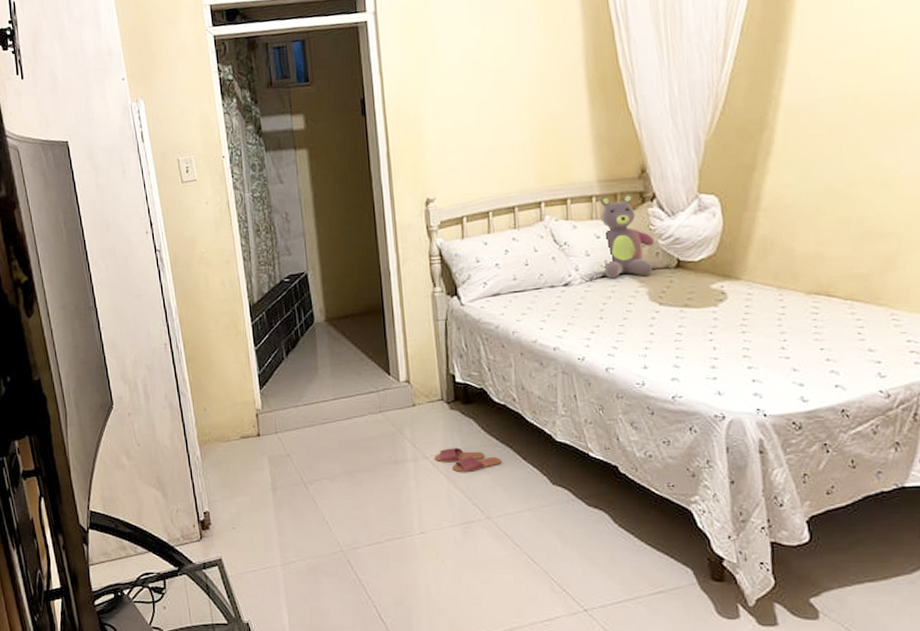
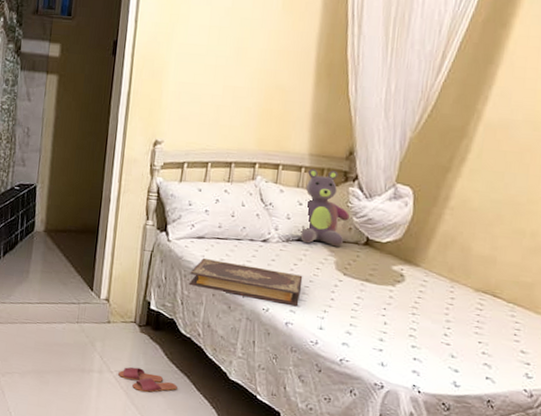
book: none [491,314,616,350] -> present [189,258,303,307]

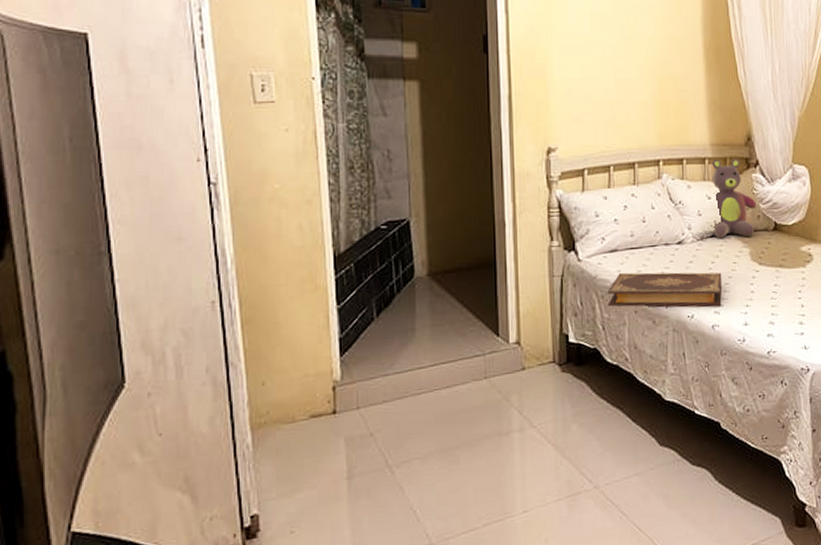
slippers: present [118,367,178,393] -> none [543,413,612,440]

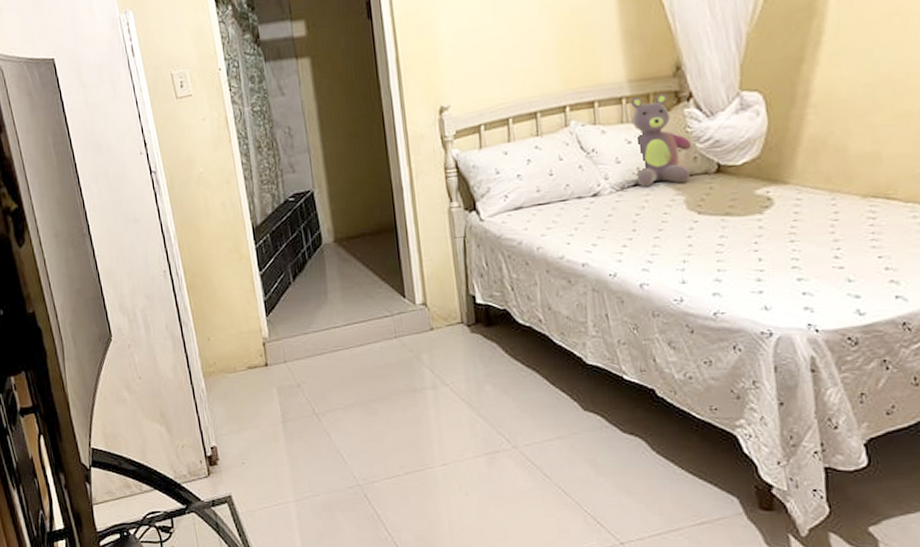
book: present [607,272,722,307] -> none [514,225,651,267]

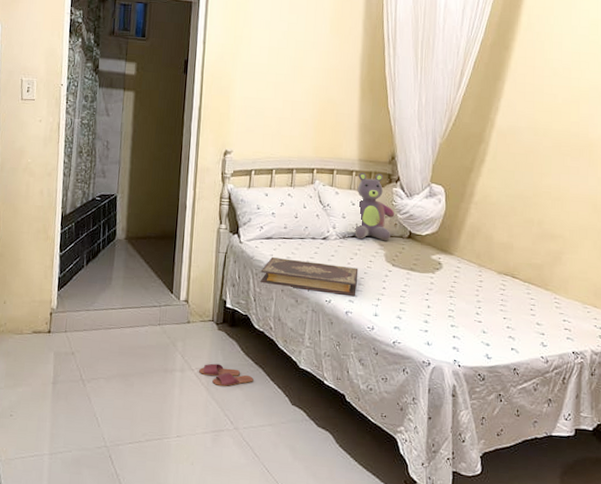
slippers: none [456,373,528,399] -> present [199,363,254,386]
book: none [514,225,651,267] -> present [260,257,359,297]

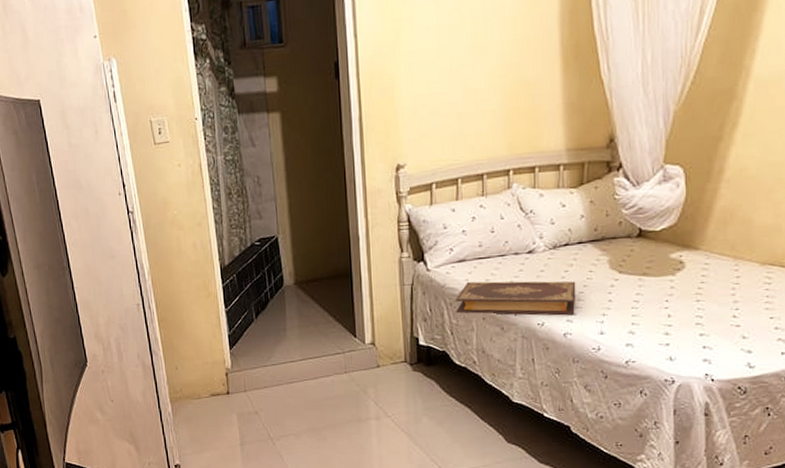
slippers: present [199,363,254,386] -> none [397,407,460,430]
stuffed bear: present [353,172,395,241] -> none [565,162,618,247]

